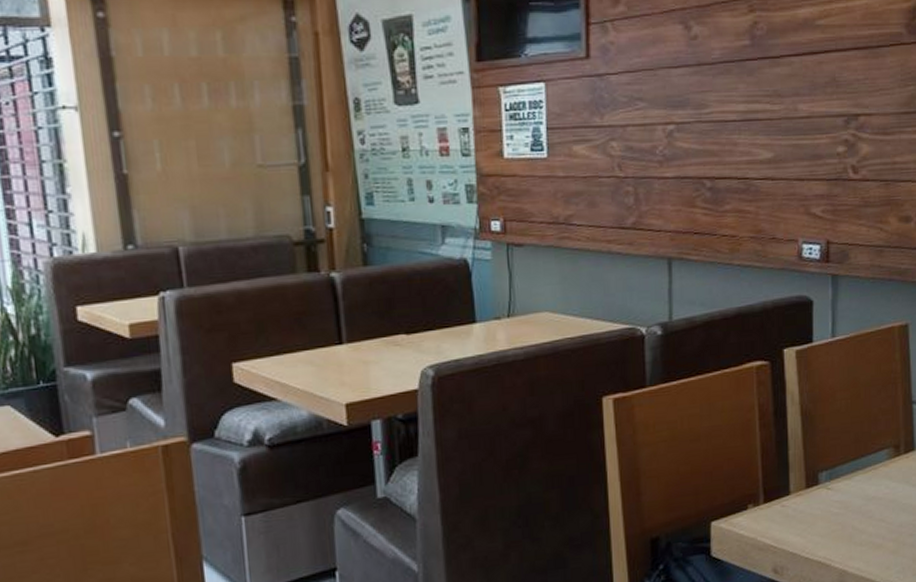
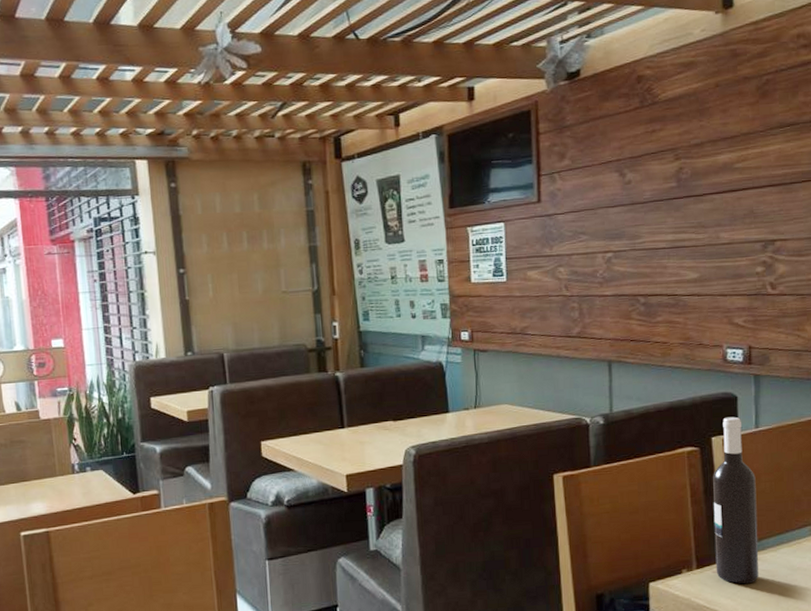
wine bottle: none [783,324,832,518] -> present [713,416,759,584]

